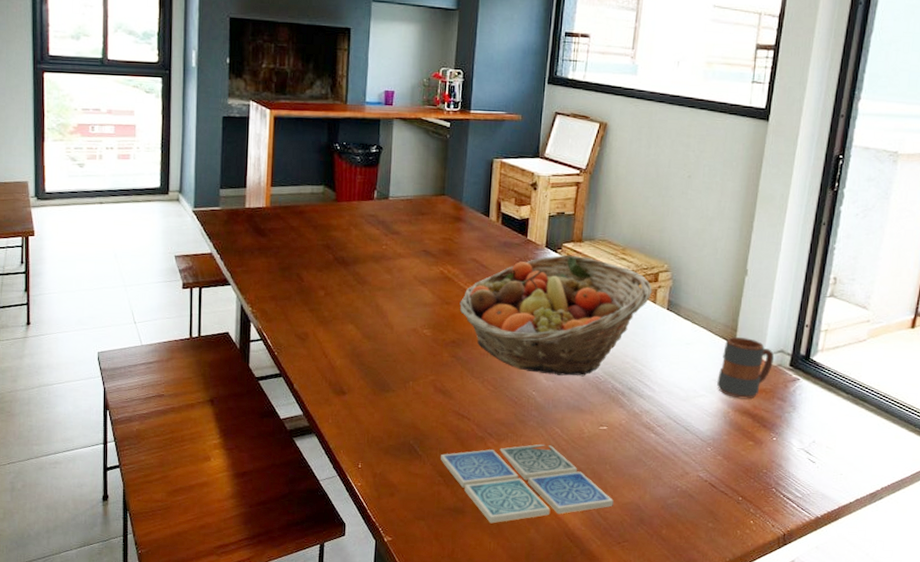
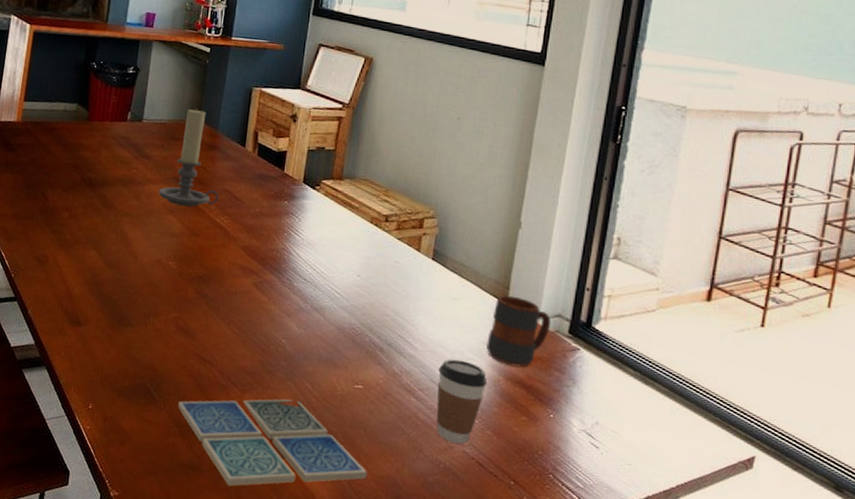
candle holder: none [409,183,466,277] -> present [158,109,219,207]
fruit basket: present [459,254,652,377] -> none [208,192,417,327]
coffee cup: none [673,397,718,469] -> present [436,359,488,444]

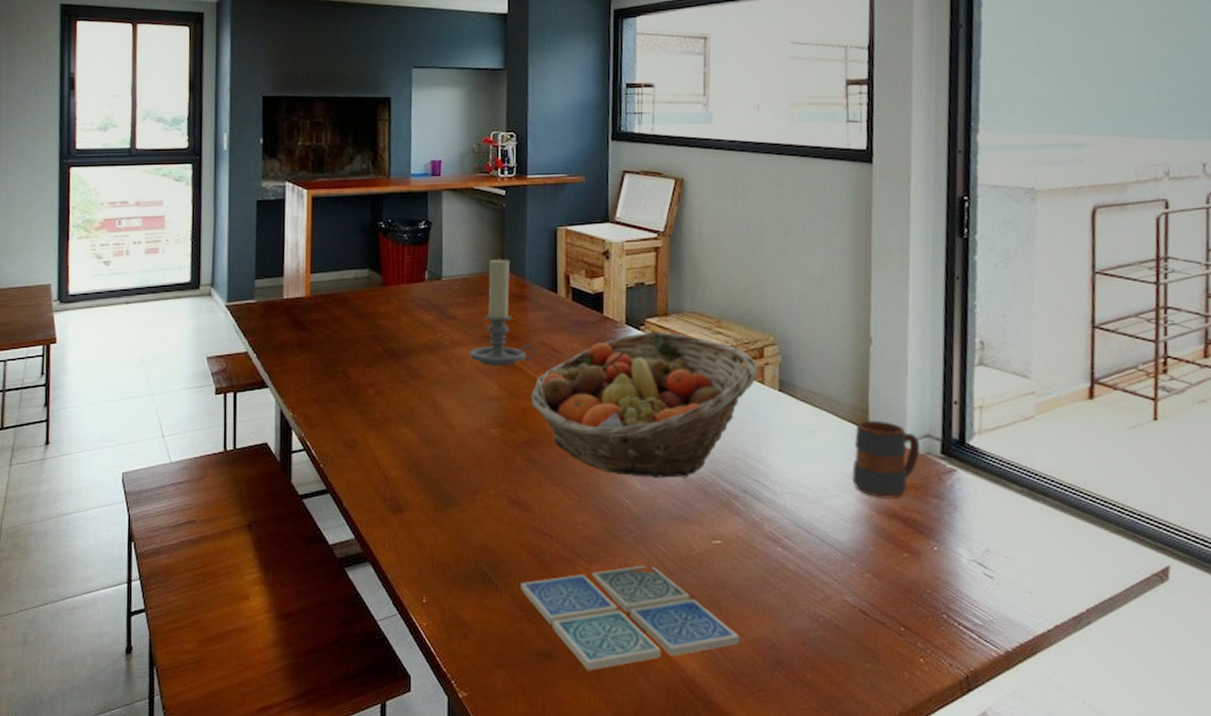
fruit basket: none [208,192,417,327] -> present [530,331,758,478]
coffee cup: present [436,359,488,444] -> none [803,498,859,592]

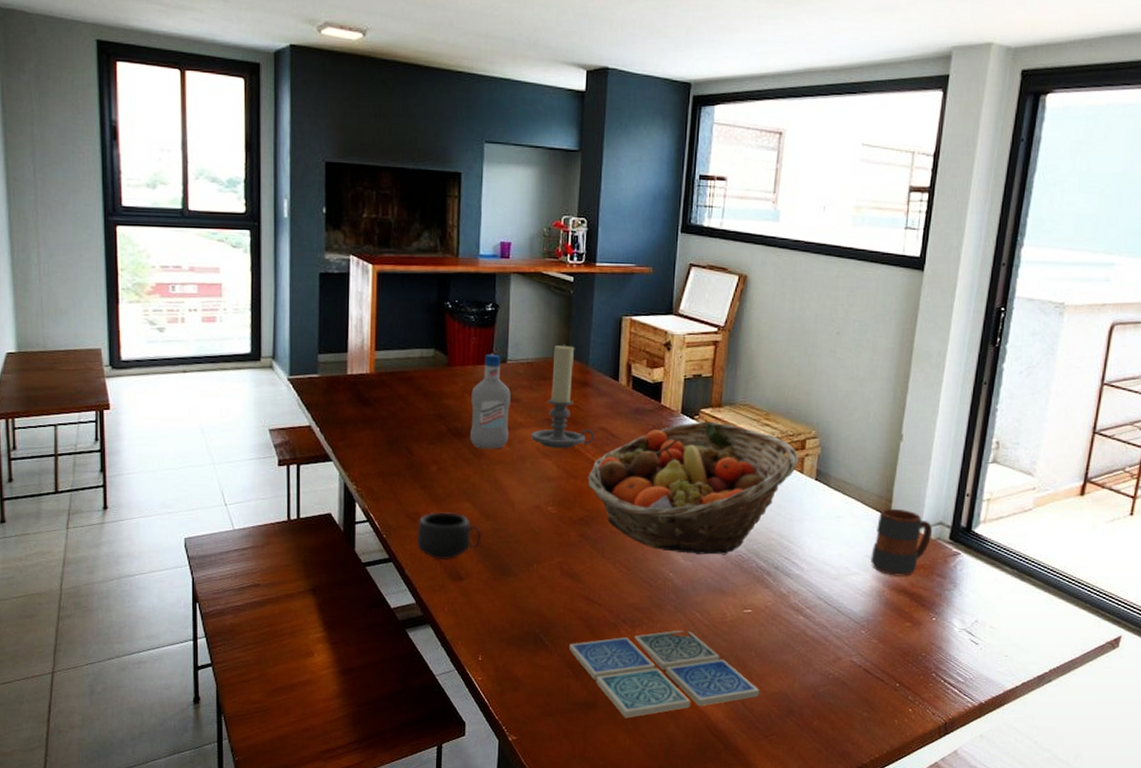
mug: none [354,438,422,491] -> present [416,512,482,561]
bottle: none [407,271,447,370] -> present [470,354,511,450]

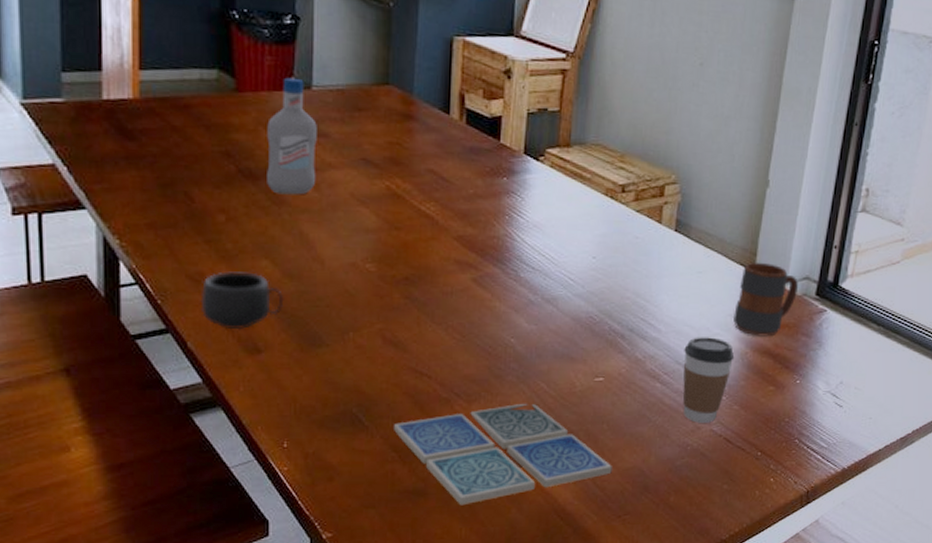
candle holder: present [530,345,594,449] -> none [342,69,421,194]
fruit basket: present [587,421,799,555] -> none [413,163,657,317]
coffee cup: none [824,575,873,654] -> present [683,337,735,423]

